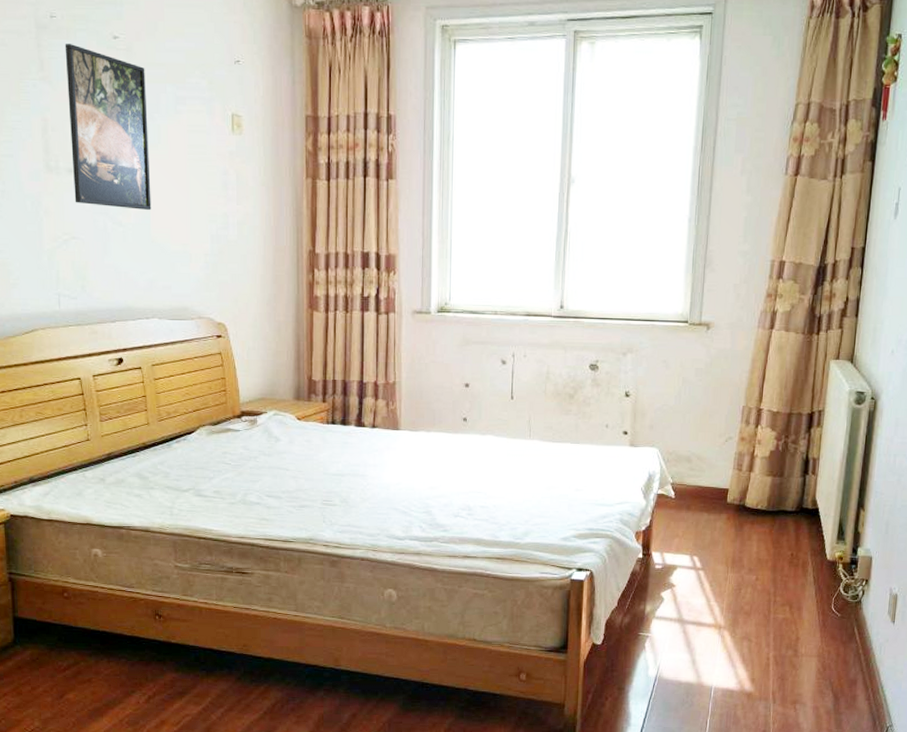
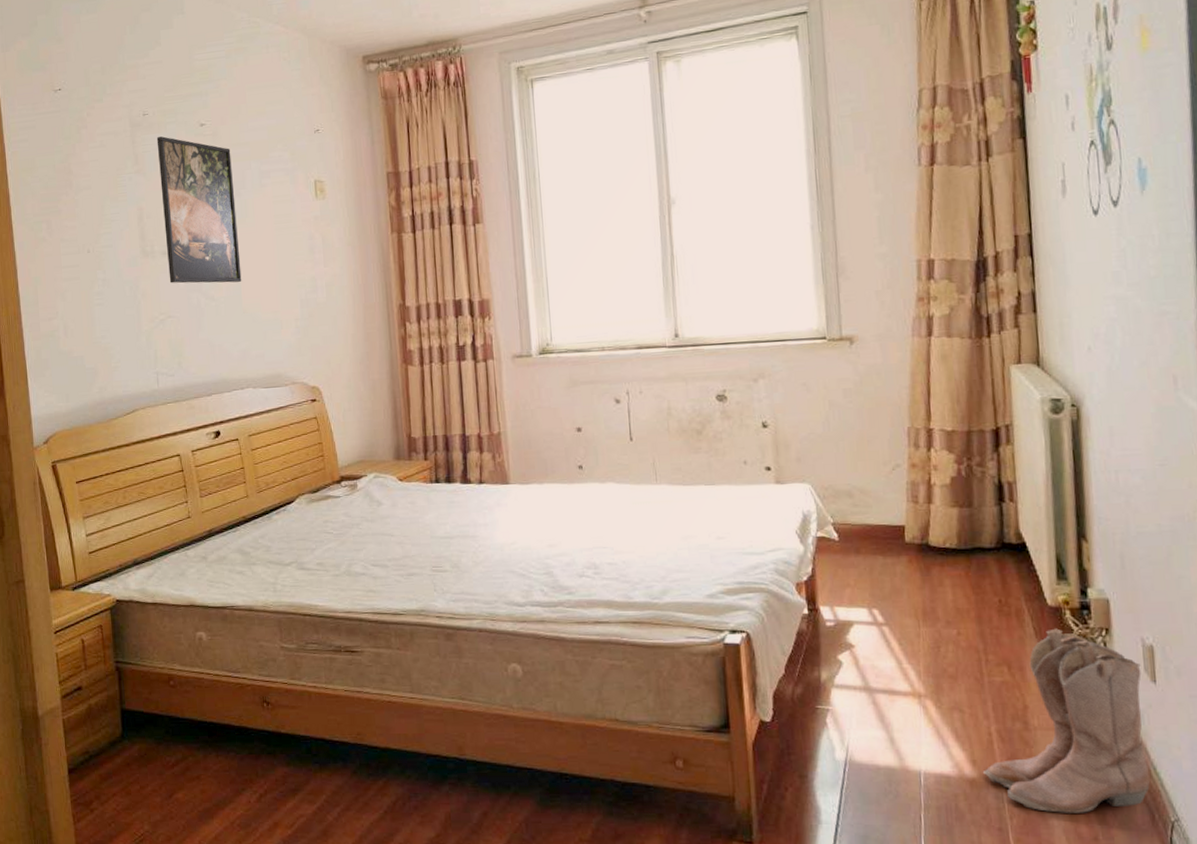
boots: none [759,578,886,720] -> present [983,628,1151,813]

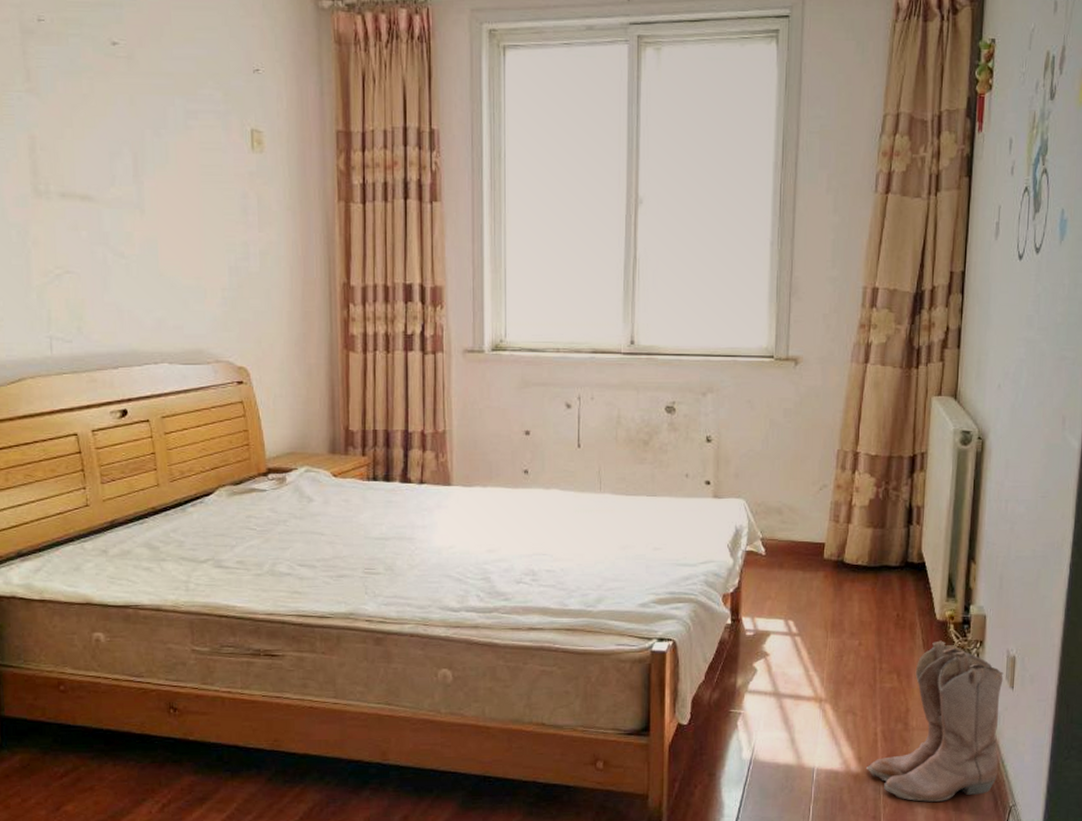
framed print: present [156,136,242,284] -> none [55,51,159,239]

